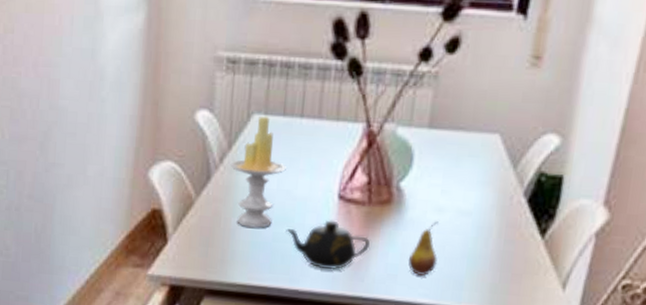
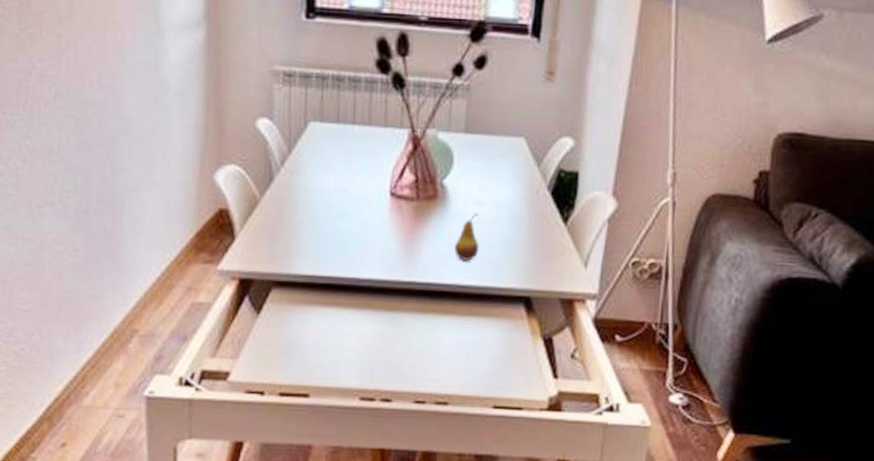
candle: present [230,115,286,228] -> none [290,123,342,224]
teapot: present [286,220,370,270] -> none [345,214,420,259]

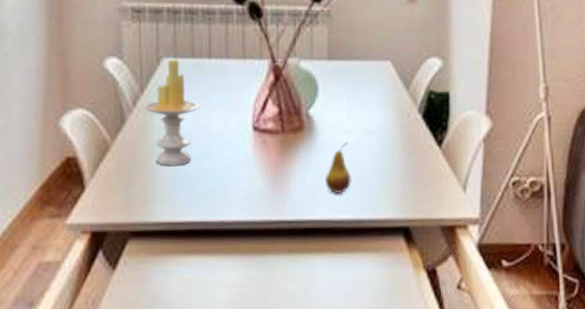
candle: none [290,123,342,224] -> present [143,59,200,165]

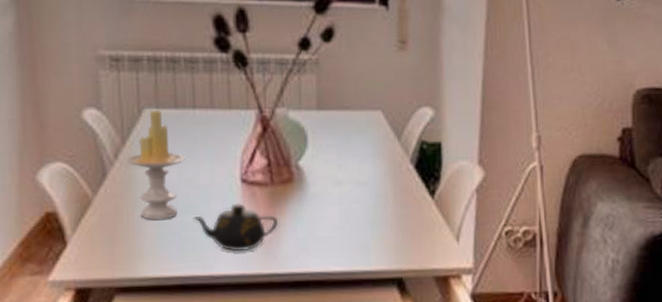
teapot: none [205,151,287,198] -> present [193,203,278,252]
fruit: present [326,142,351,193] -> none [317,194,343,245]

